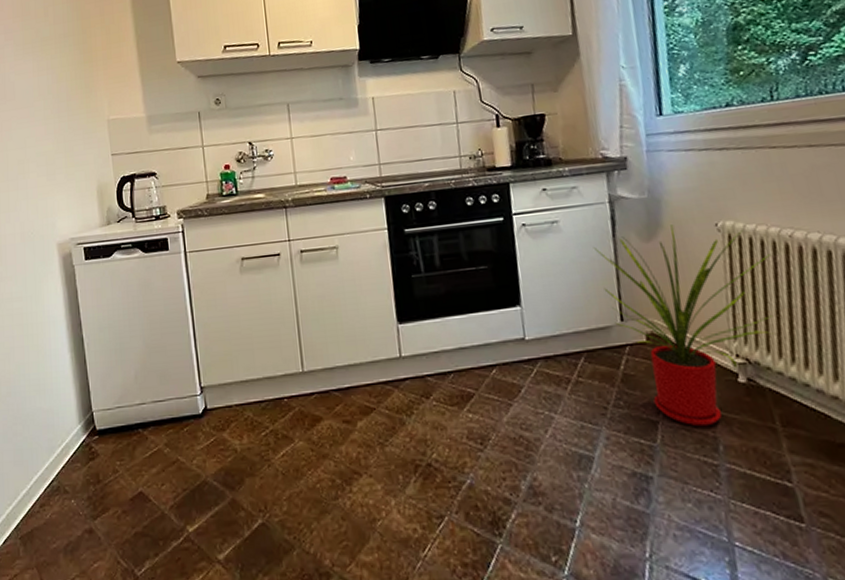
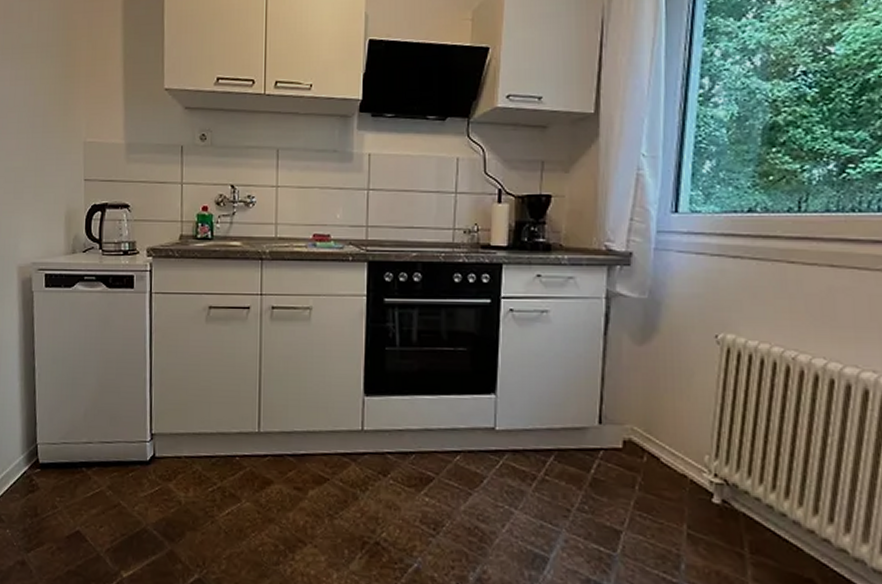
house plant: present [593,225,774,427] -> none [581,330,769,543]

